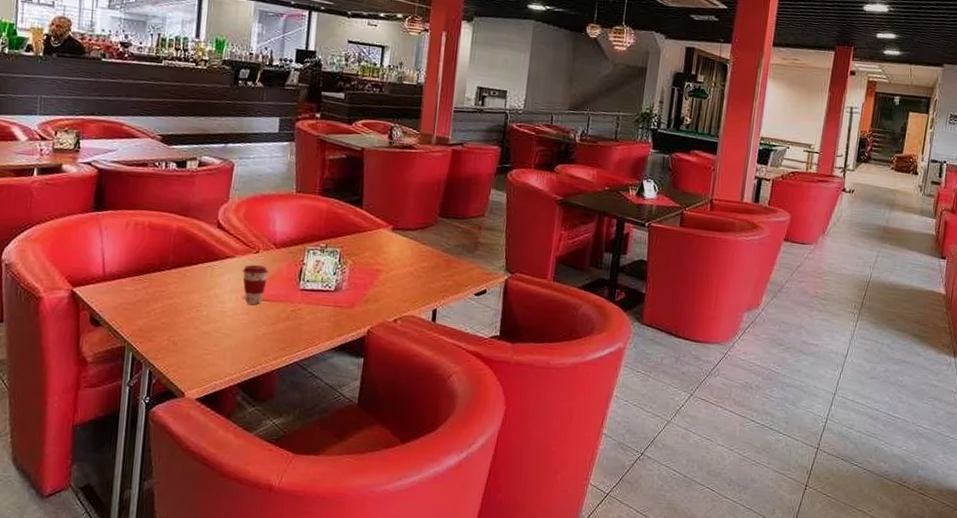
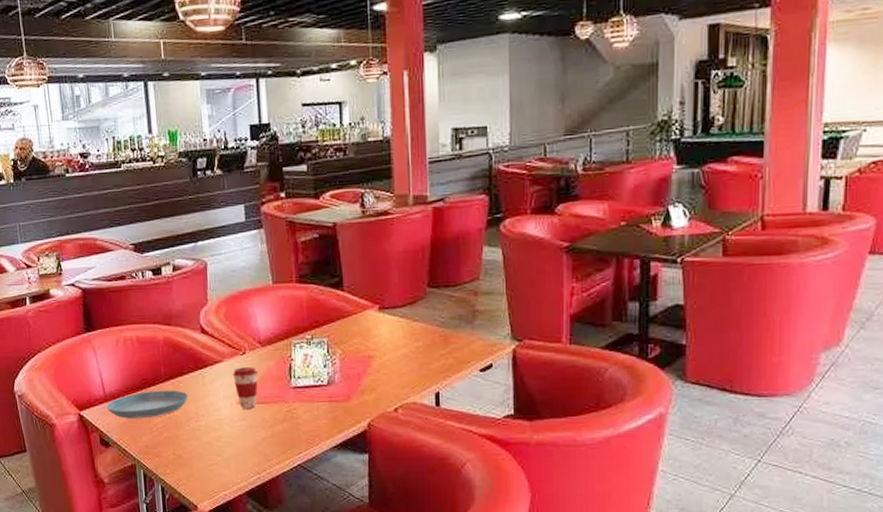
saucer: none [103,276,194,303] -> present [106,390,188,419]

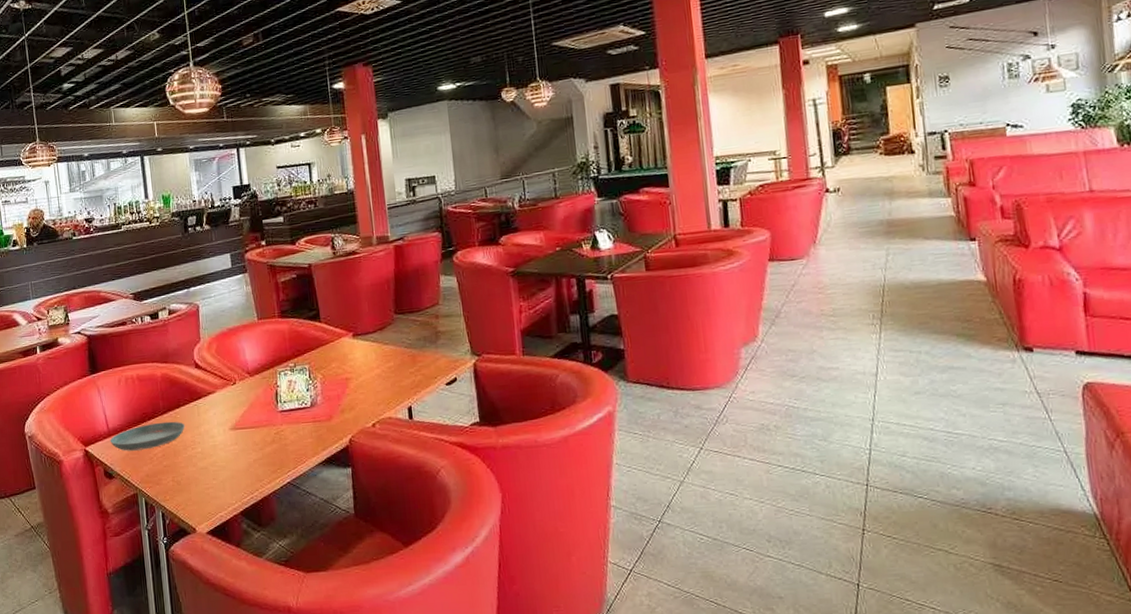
coffee cup: present [232,367,258,409] -> none [224,395,248,434]

